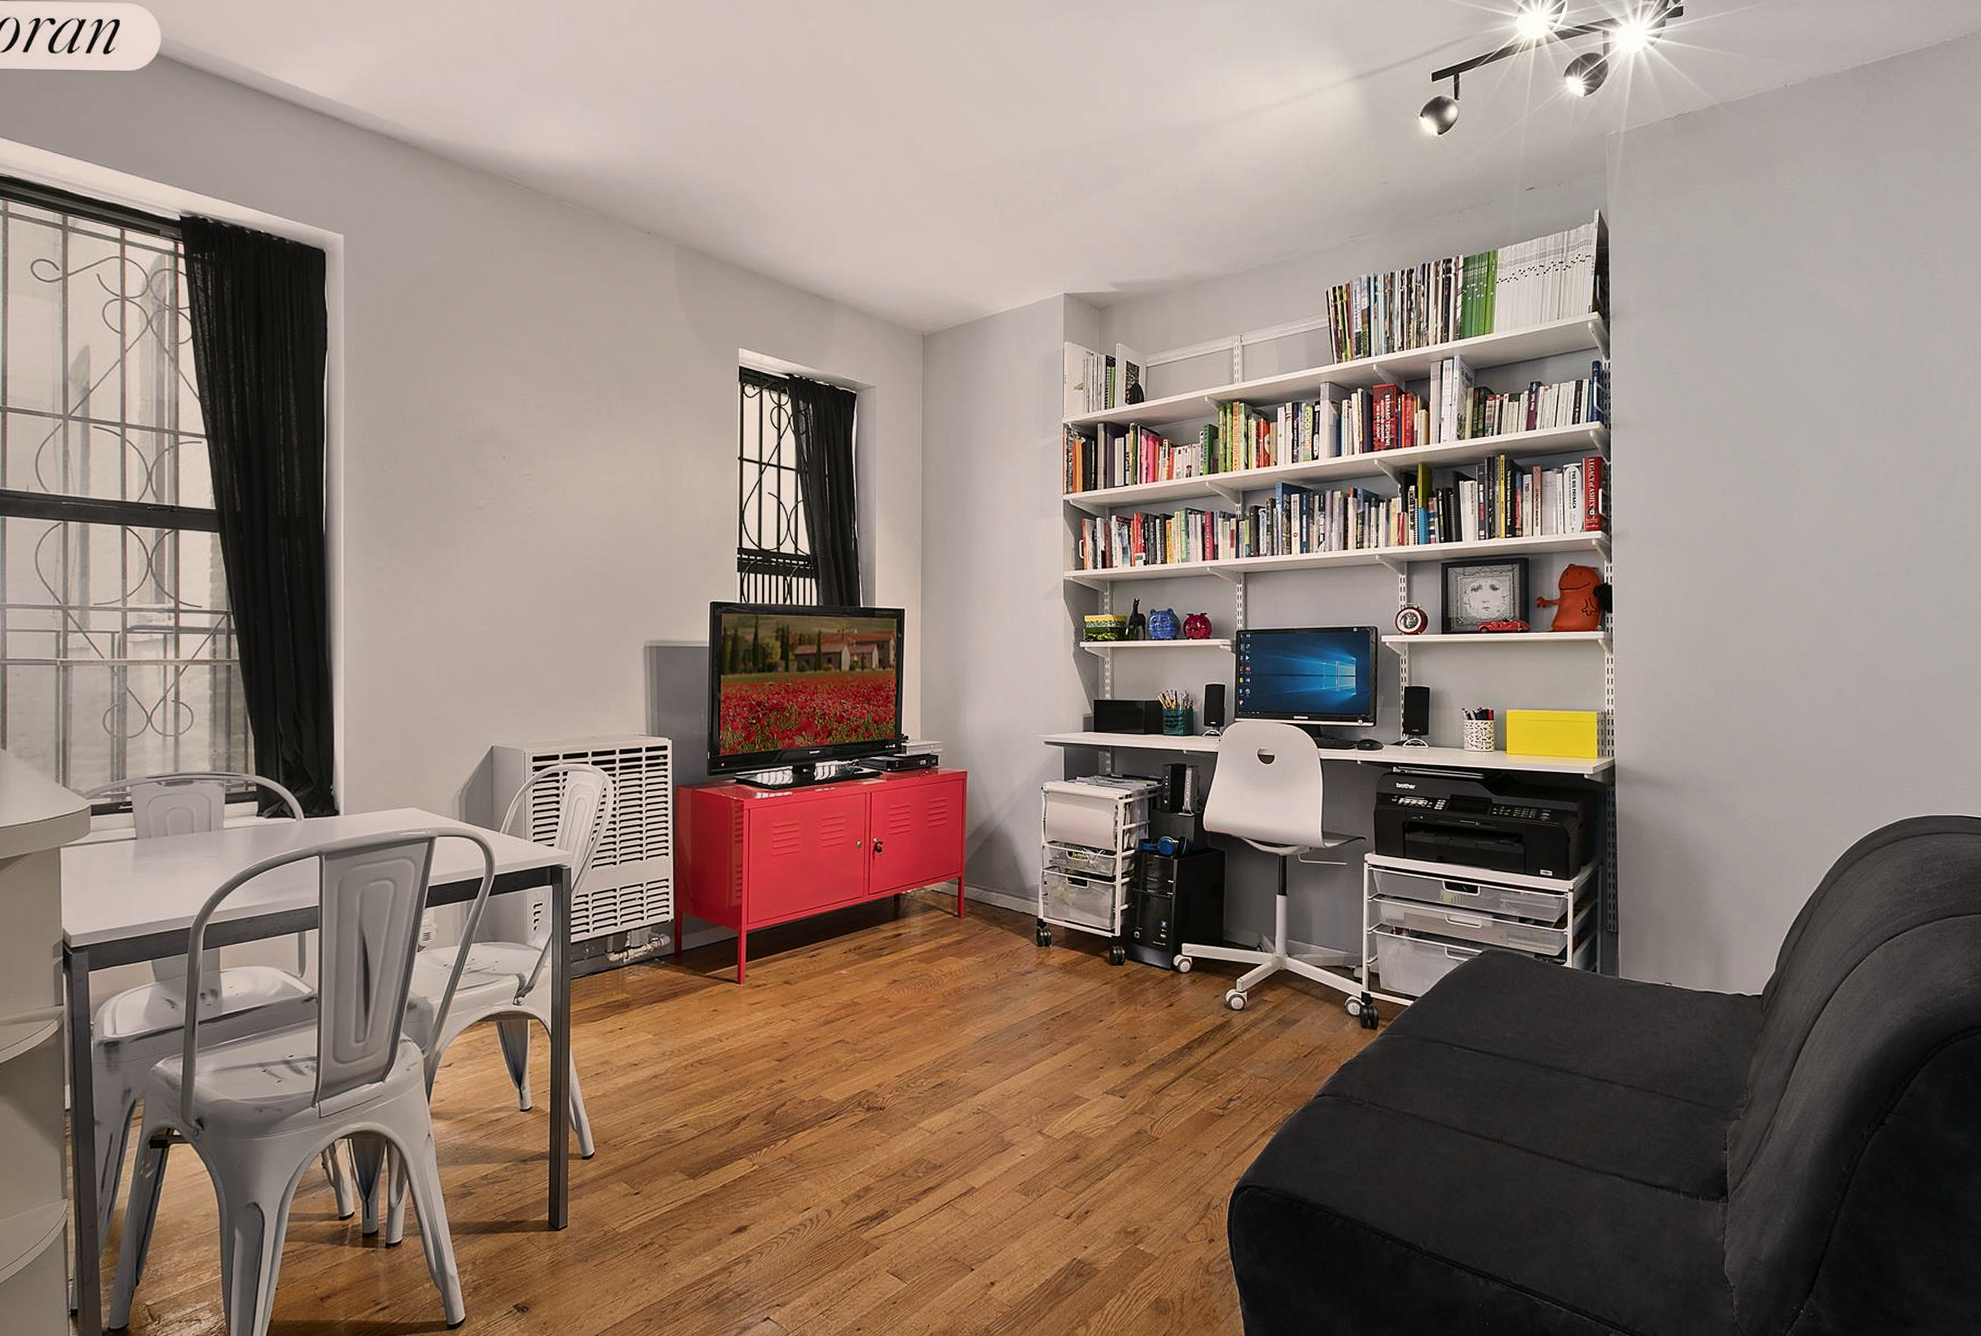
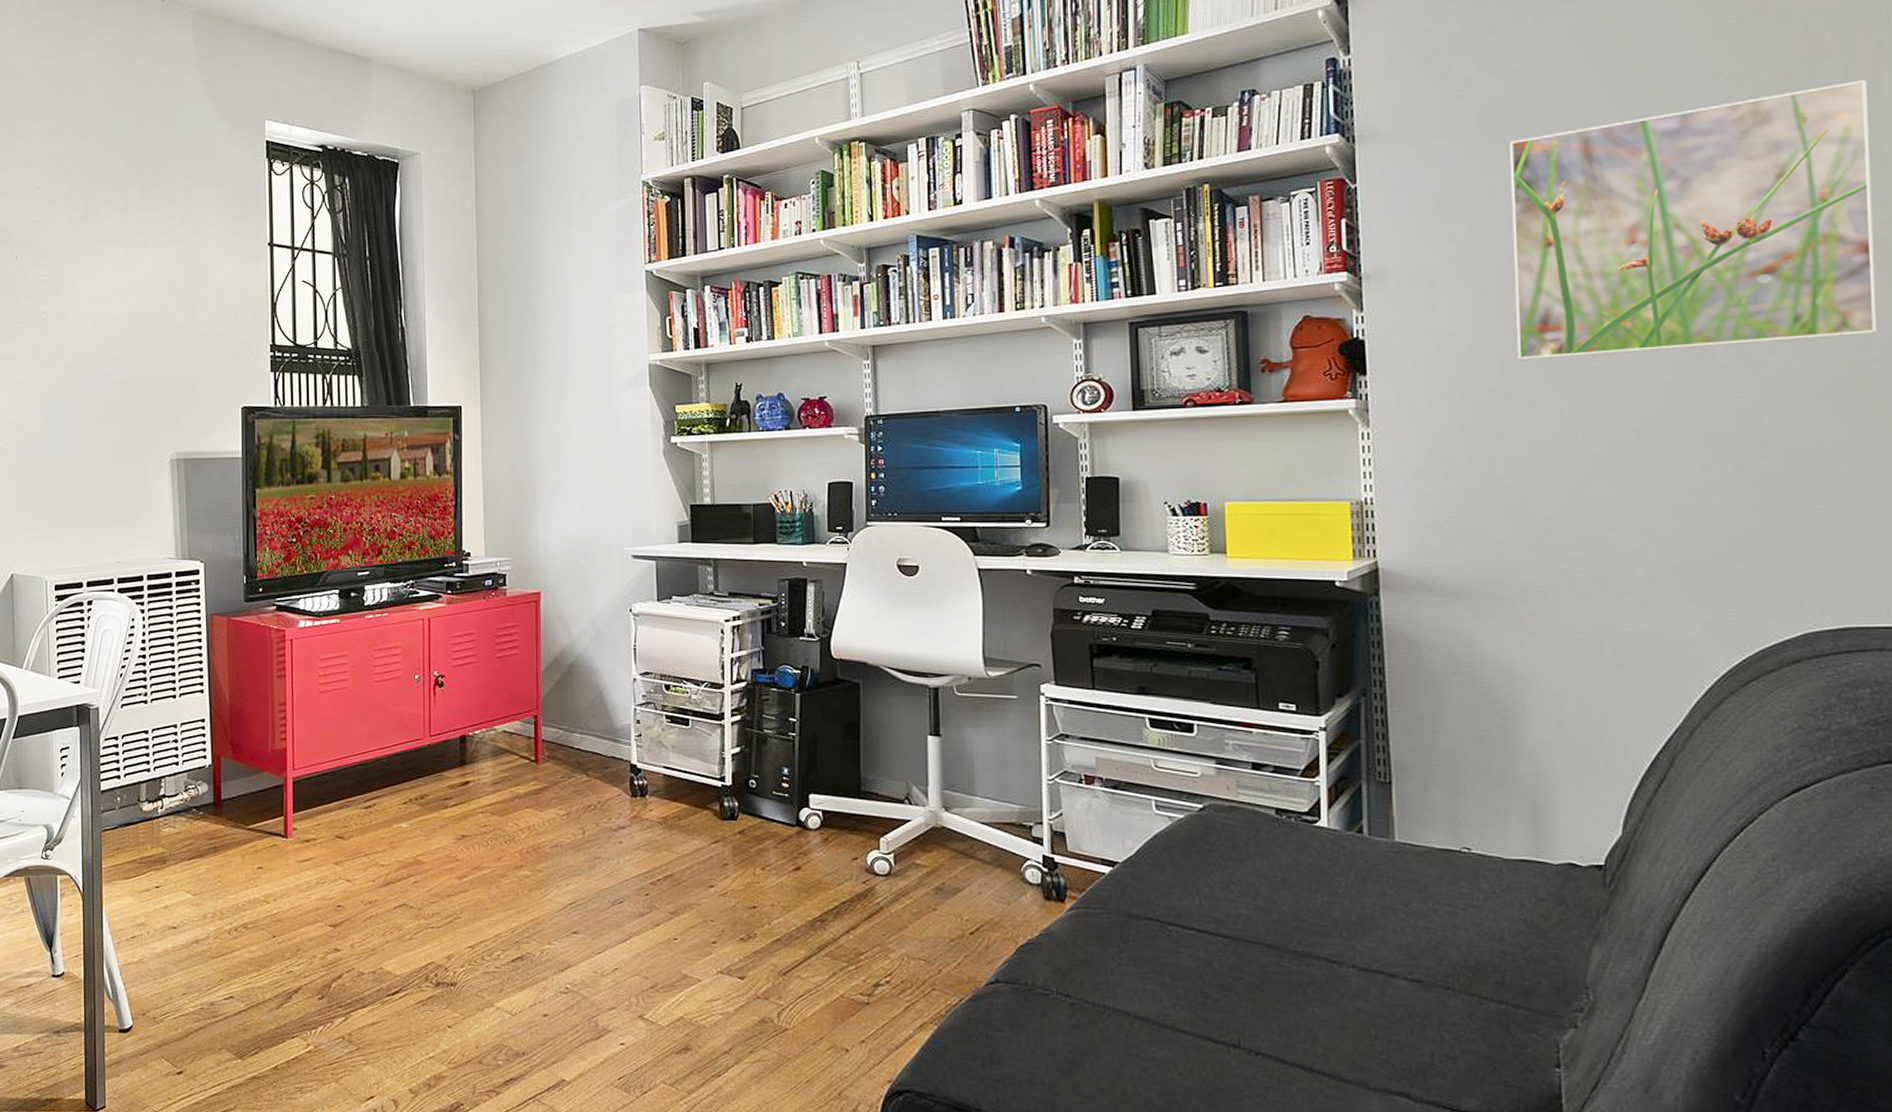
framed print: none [1719,406,1958,606] -> present [1509,80,1876,361]

